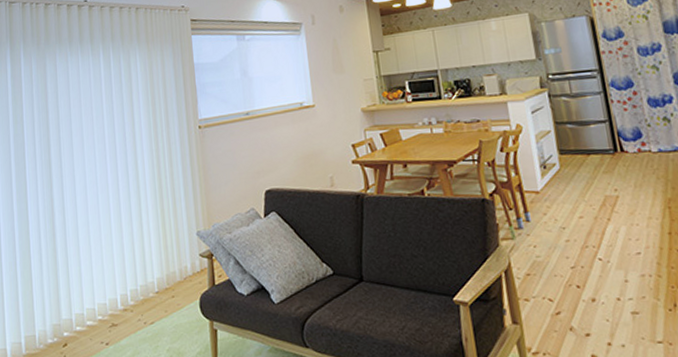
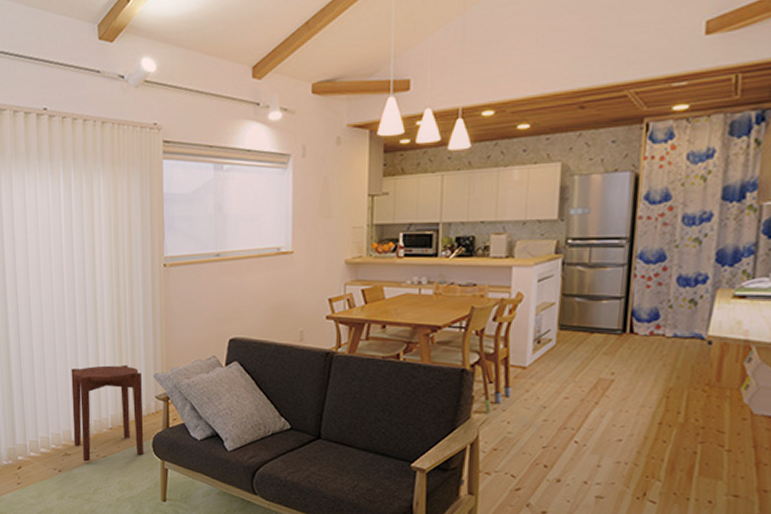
side table: none [115,225,192,331] -> present [71,364,144,462]

